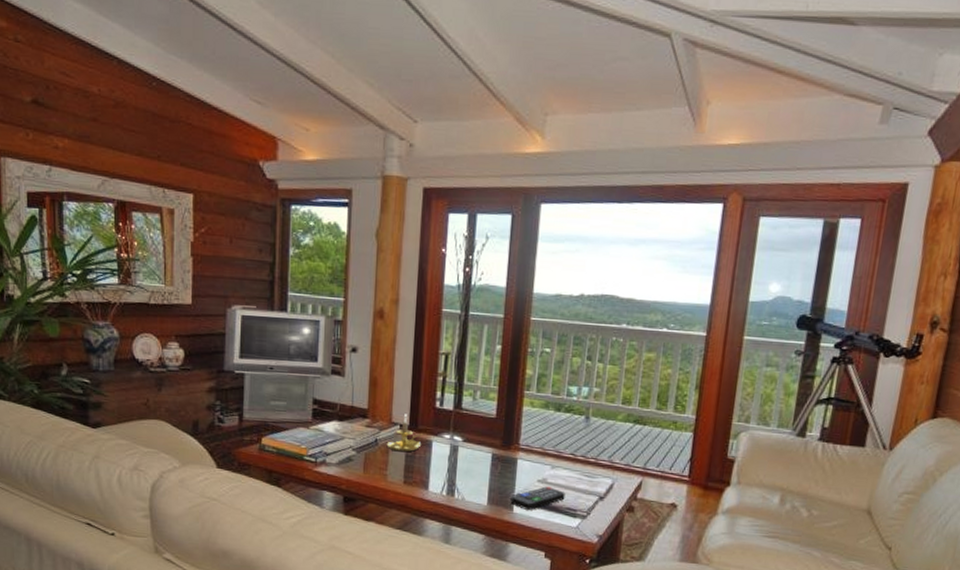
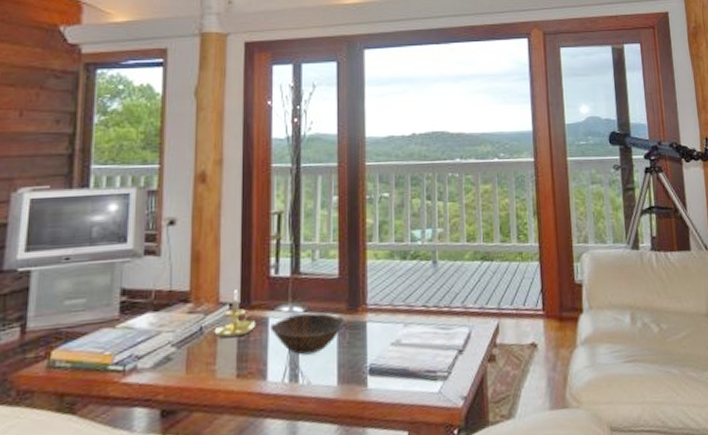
bowl: none [432,442,498,477] -> present [269,312,344,355]
remote control: present [510,486,565,510] -> none [363,348,422,383]

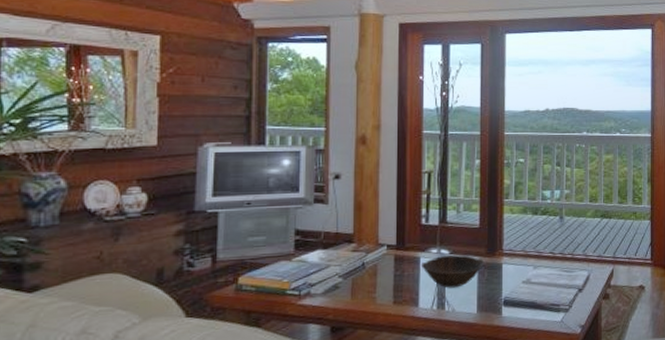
candle holder: present [214,289,258,339] -> none [374,234,411,273]

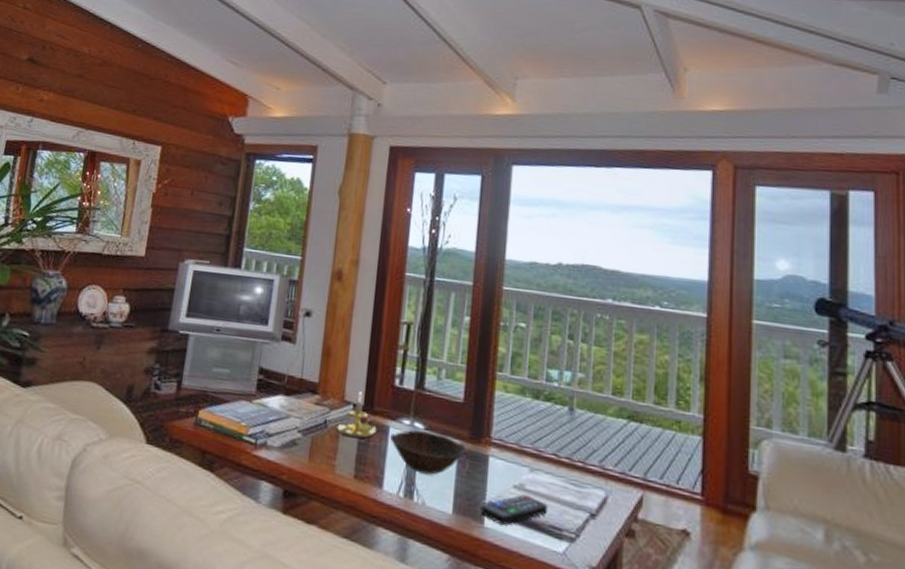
candle holder: none [374,234,411,273] -> present [337,391,380,439]
remote control: none [498,286,548,312] -> present [480,494,548,525]

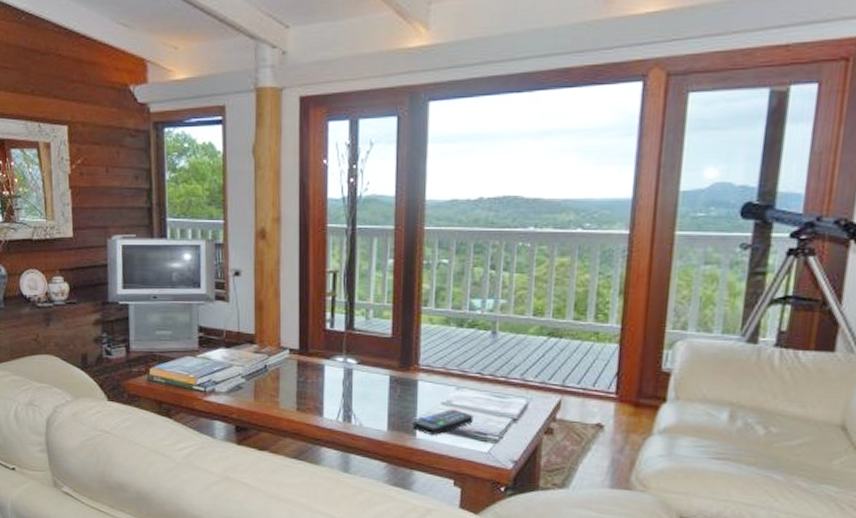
candle holder: present [337,391,380,439] -> none [276,337,315,378]
bowl: present [389,430,466,475] -> none [325,365,396,401]

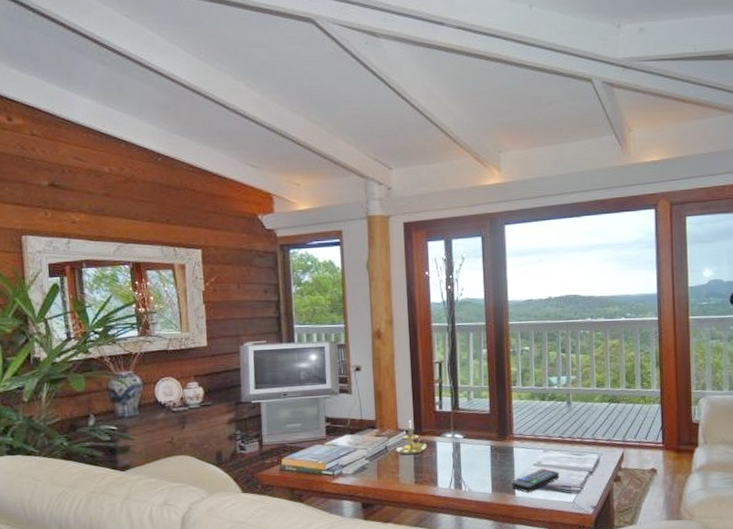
candle holder: none [276,337,315,378] -> present [396,420,428,456]

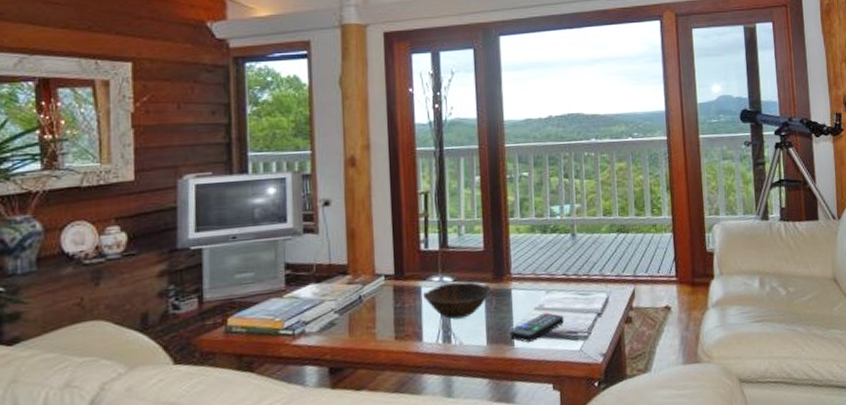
candle holder: present [396,420,428,456] -> none [372,262,411,306]
bowl: none [437,439,496,470] -> present [422,281,491,320]

